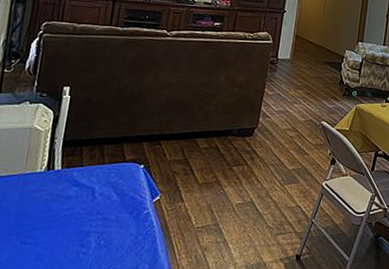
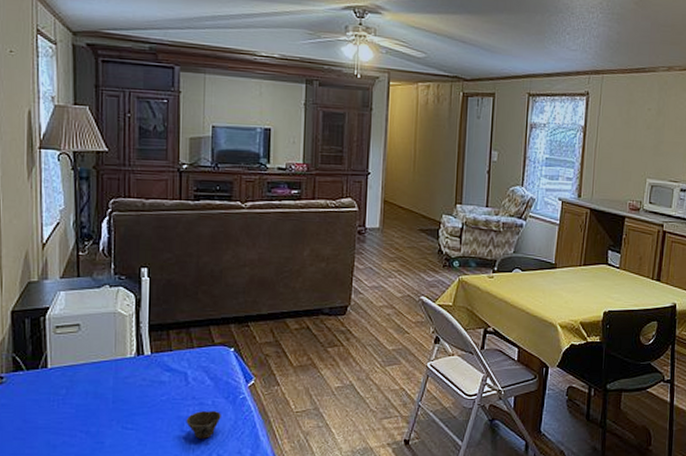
cup: none [87,225,124,254] -> present [186,410,221,439]

